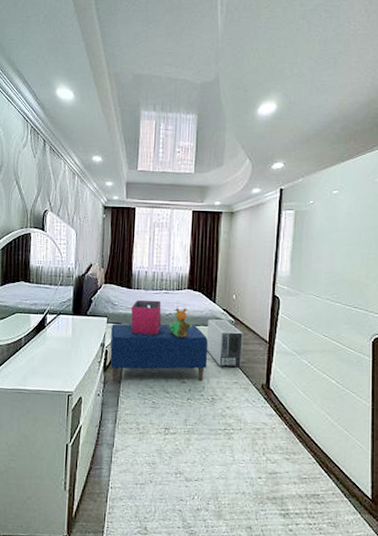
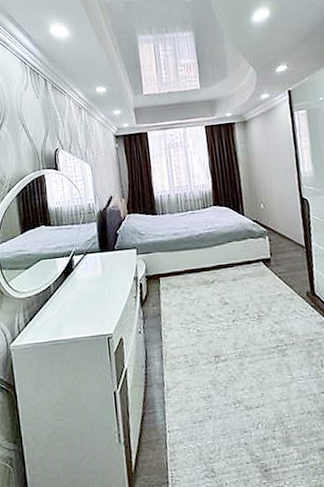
bench: present [110,323,209,382] -> none [141,241,247,316]
storage bin: present [131,299,162,335] -> none [158,222,194,261]
stuffed bear: present [168,307,193,338] -> none [200,226,226,258]
air purifier: present [206,319,243,368] -> none [240,231,282,282]

